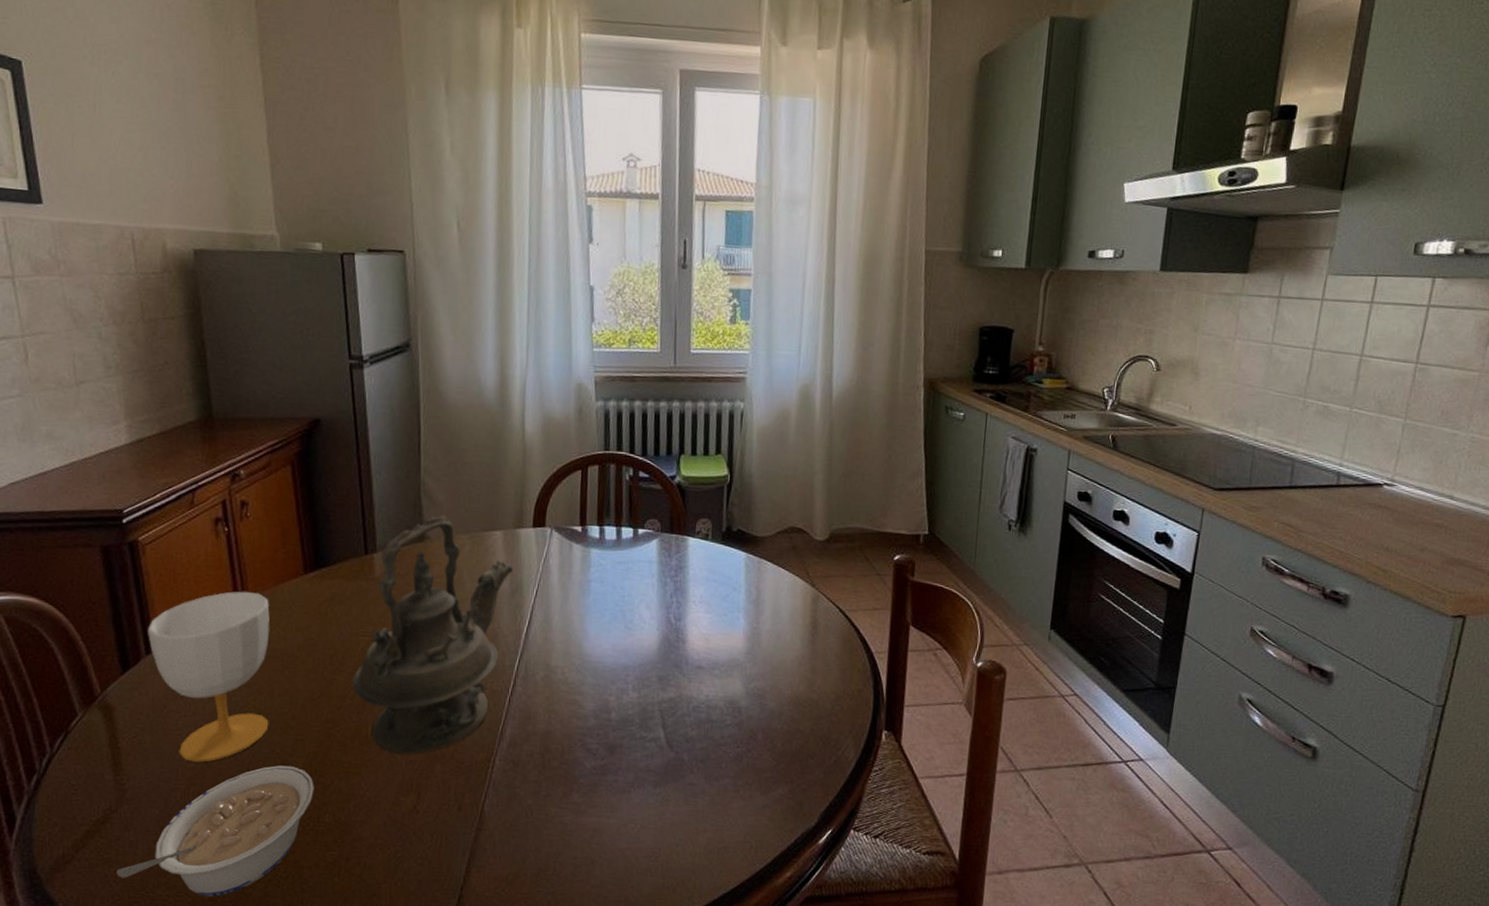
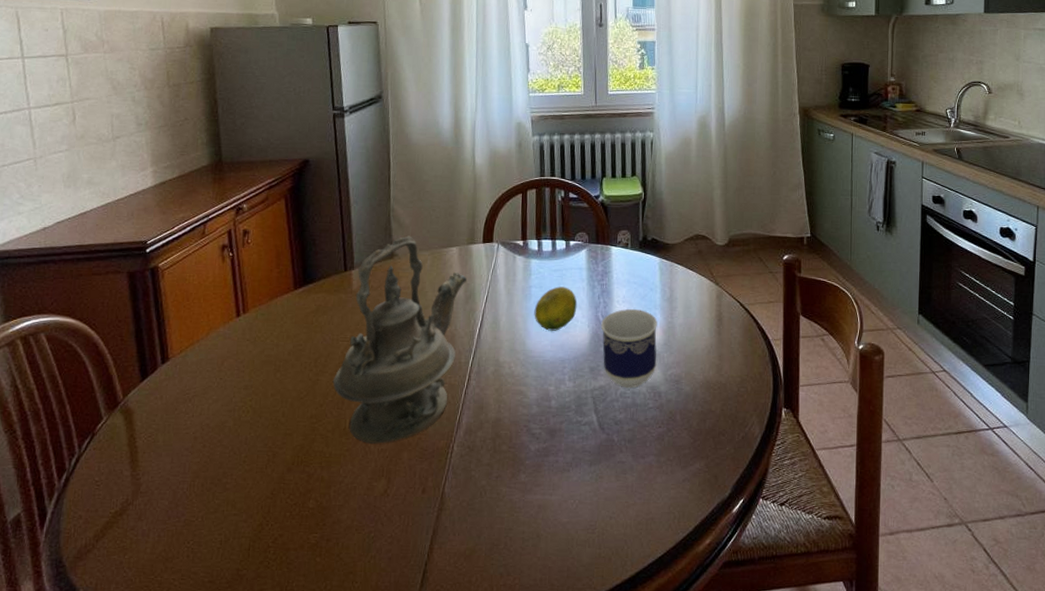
legume: present [116,765,314,897] -> none [130,457,300,579]
cup: present [147,591,270,762] -> none [163,306,265,457]
fruit: none [593,582,645,633] -> present [534,286,577,331]
cup: none [673,610,740,702] -> present [601,308,658,389]

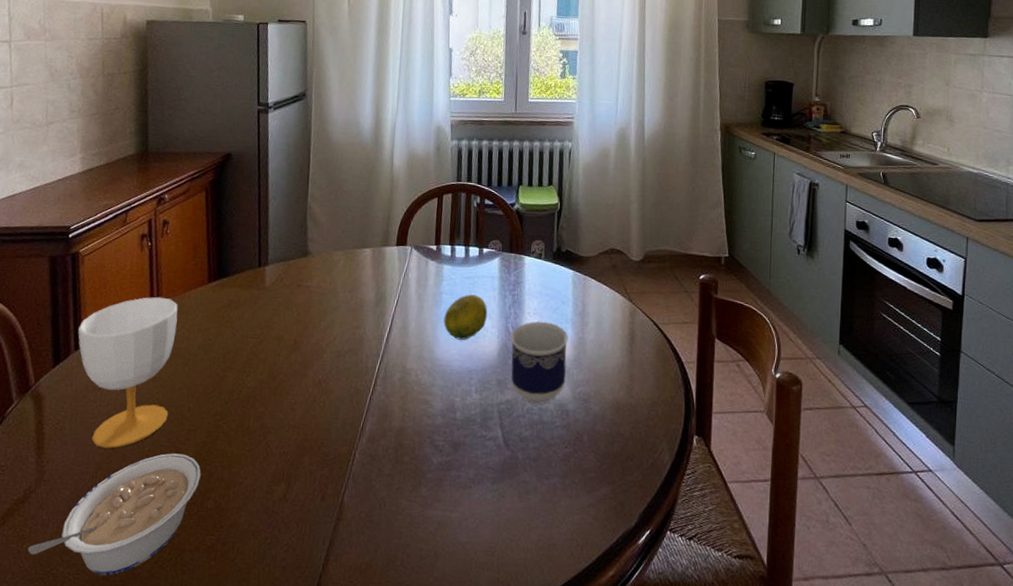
legume: none [130,457,300,579] -> present [27,453,201,576]
cup: none [163,306,265,457] -> present [77,296,178,449]
teapot: present [332,235,467,444] -> none [239,234,378,446]

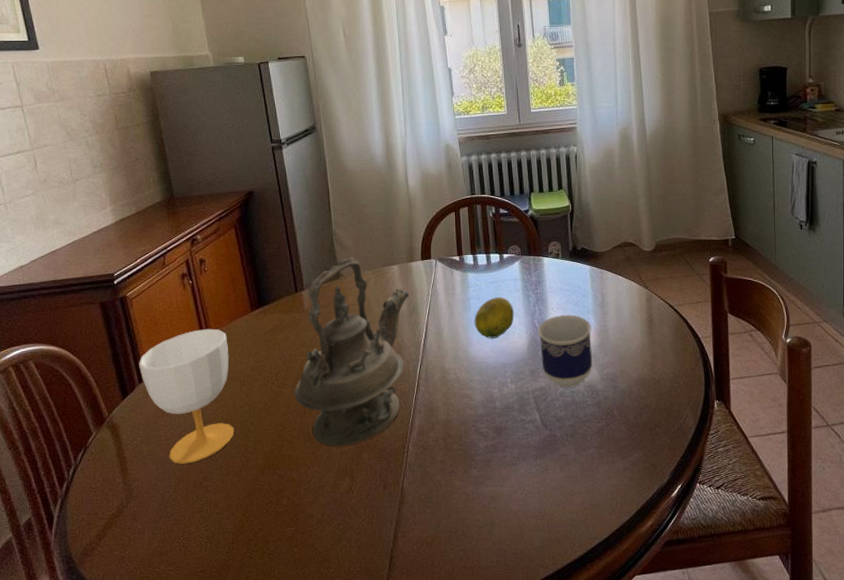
legume: present [27,453,201,576] -> none [130,462,272,569]
teapot: none [239,234,378,446] -> present [293,257,409,447]

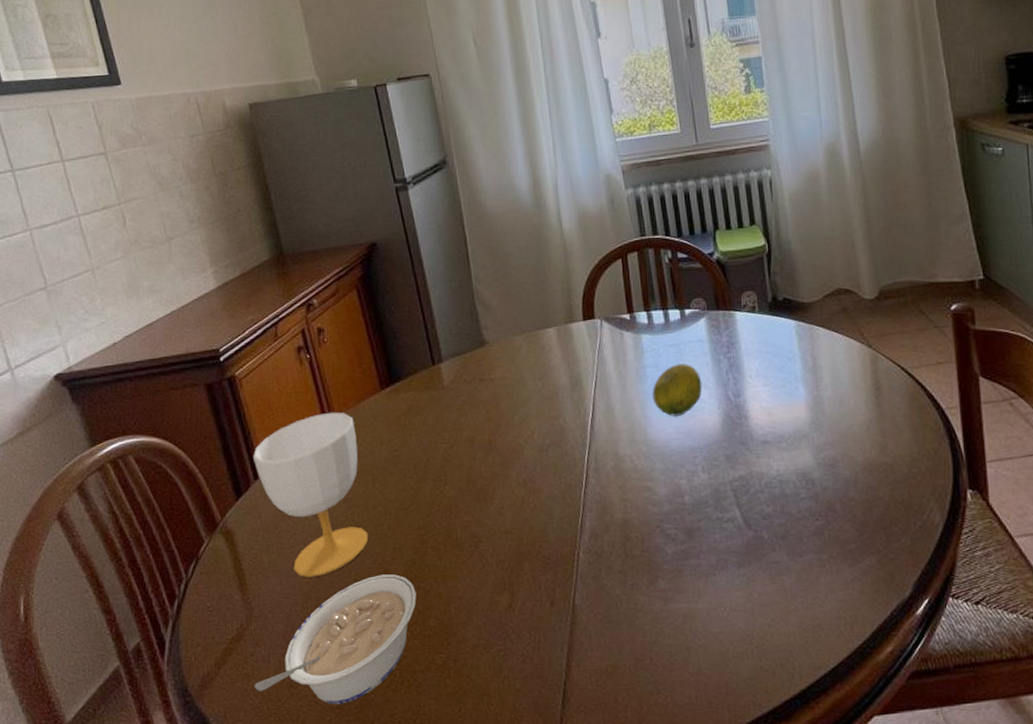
legume: none [130,462,272,569] -> present [254,574,417,705]
teapot: present [293,257,409,447] -> none [436,319,570,554]
cup: present [538,314,593,388] -> none [733,383,806,477]

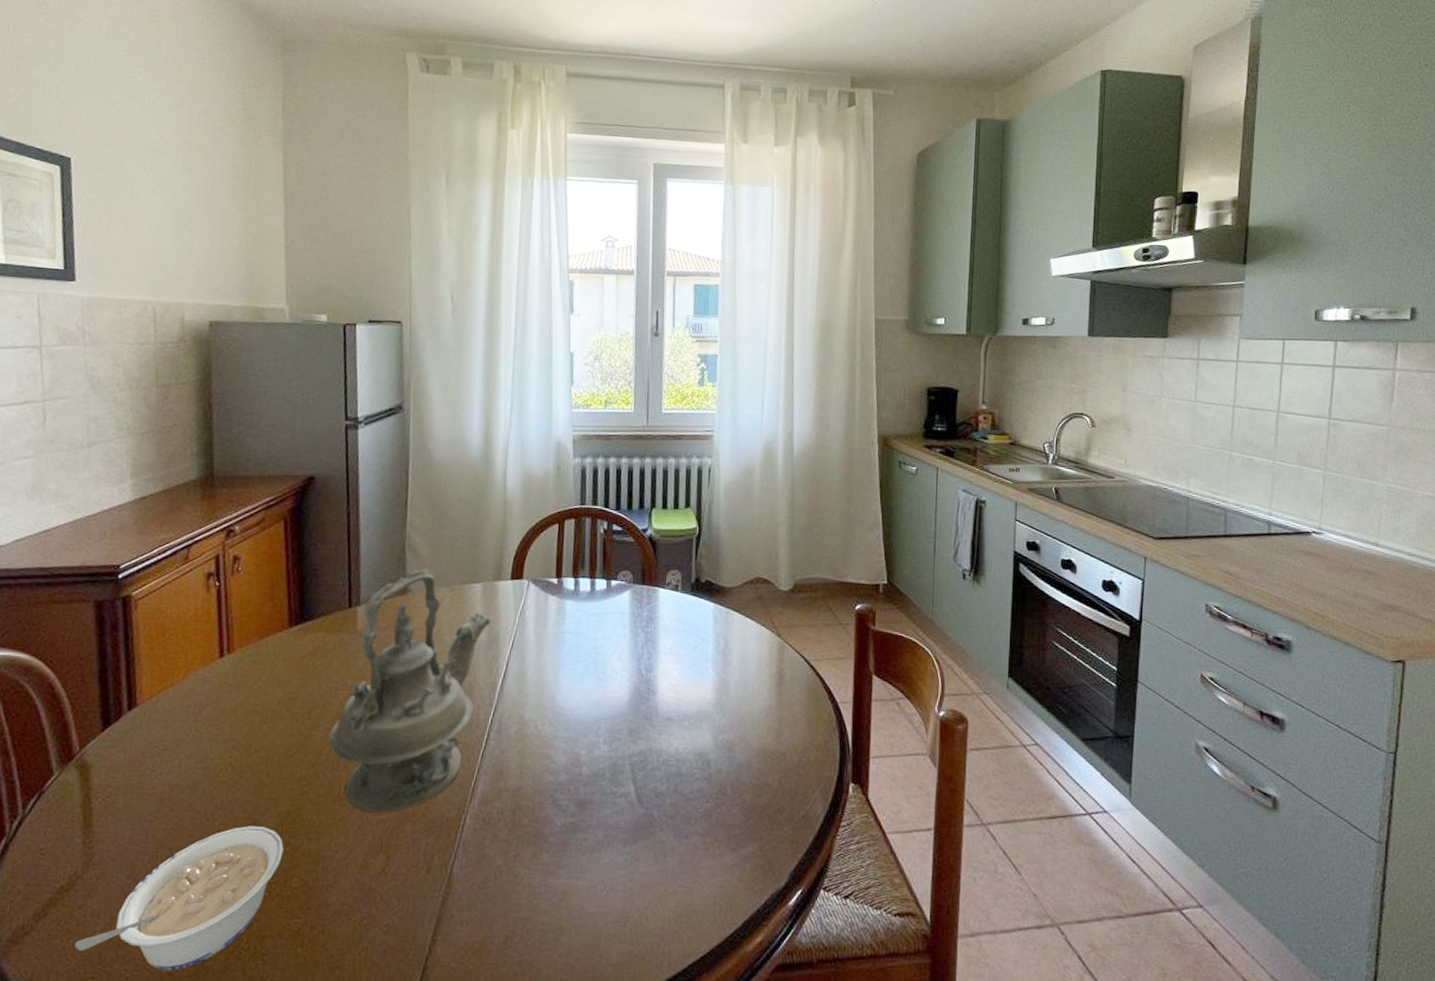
cup: present [252,412,369,577] -> none [131,645,253,823]
teapot: none [436,319,570,554] -> present [327,568,490,813]
fruit: present [652,363,703,416] -> none [566,633,617,685]

